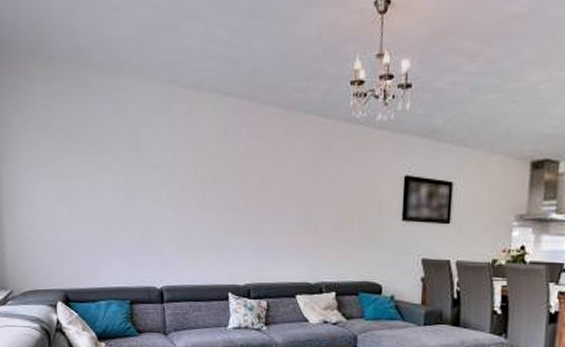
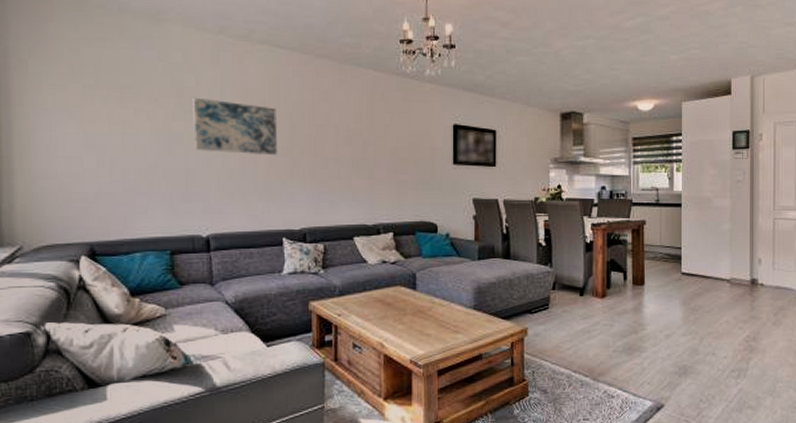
wall art: none [148,150,224,210] -> present [193,97,277,156]

